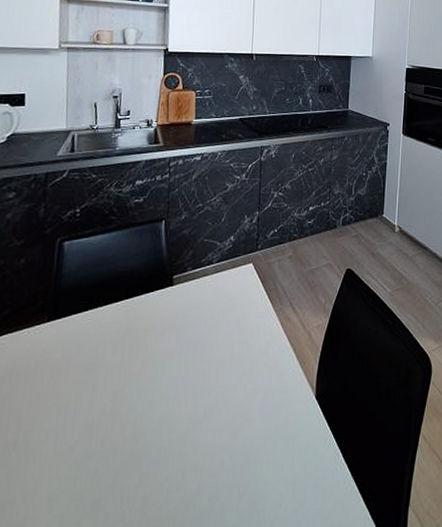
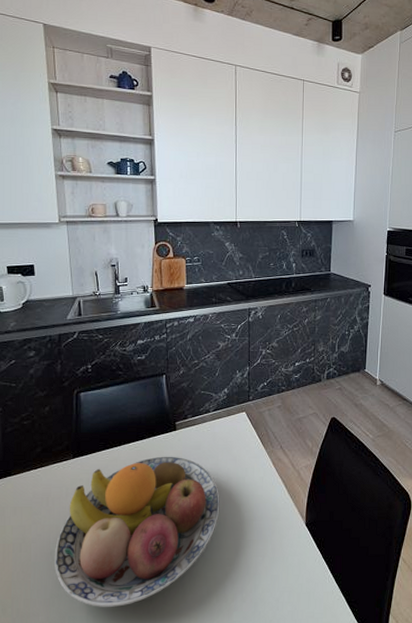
fruit bowl: none [10,317,219,516] -> present [55,456,220,607]

